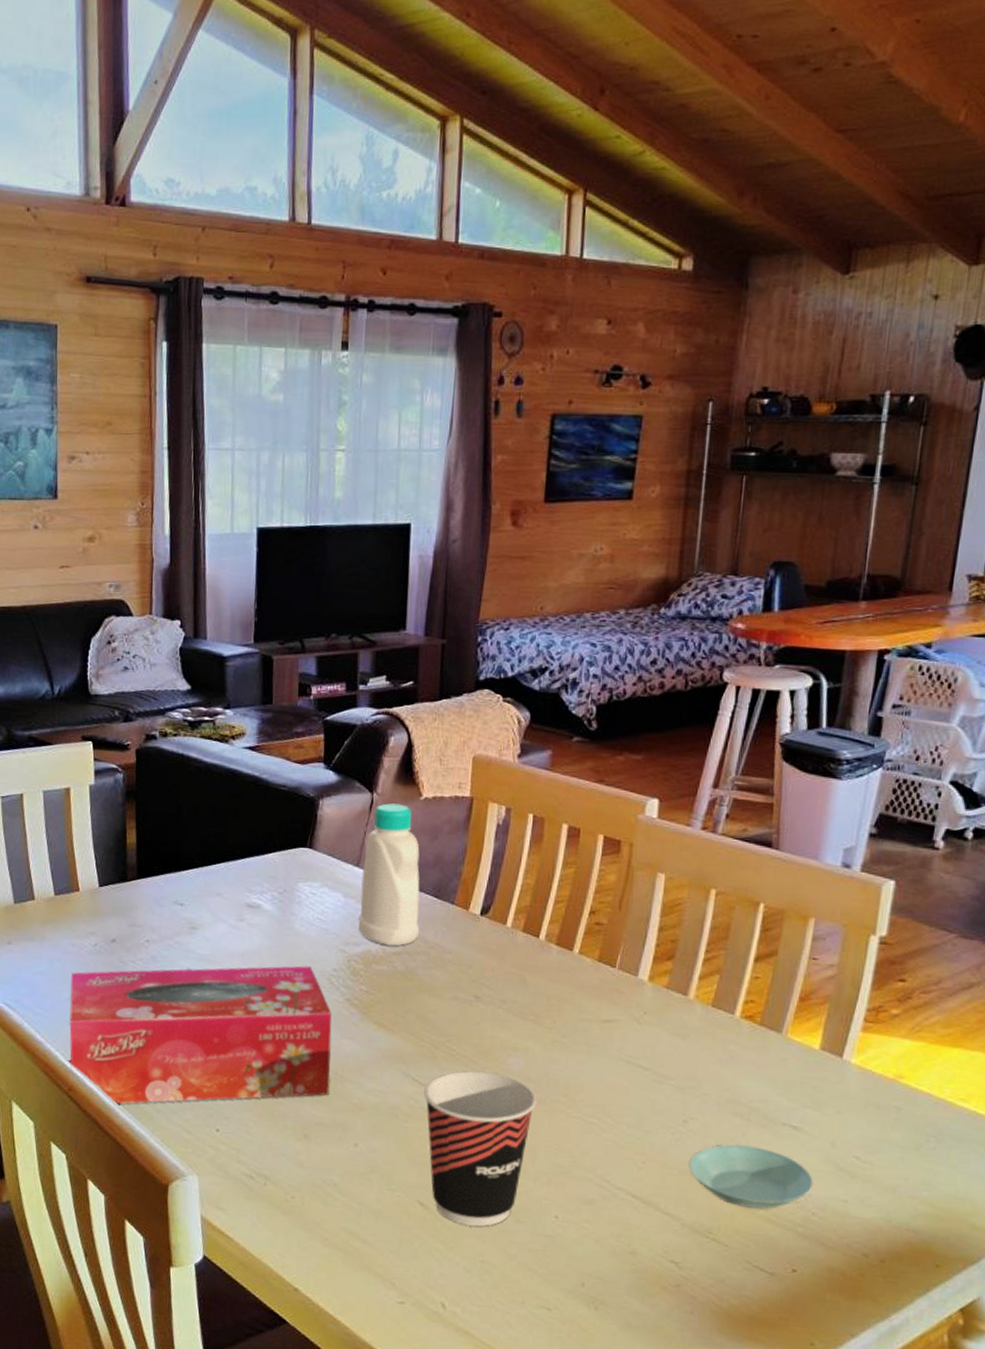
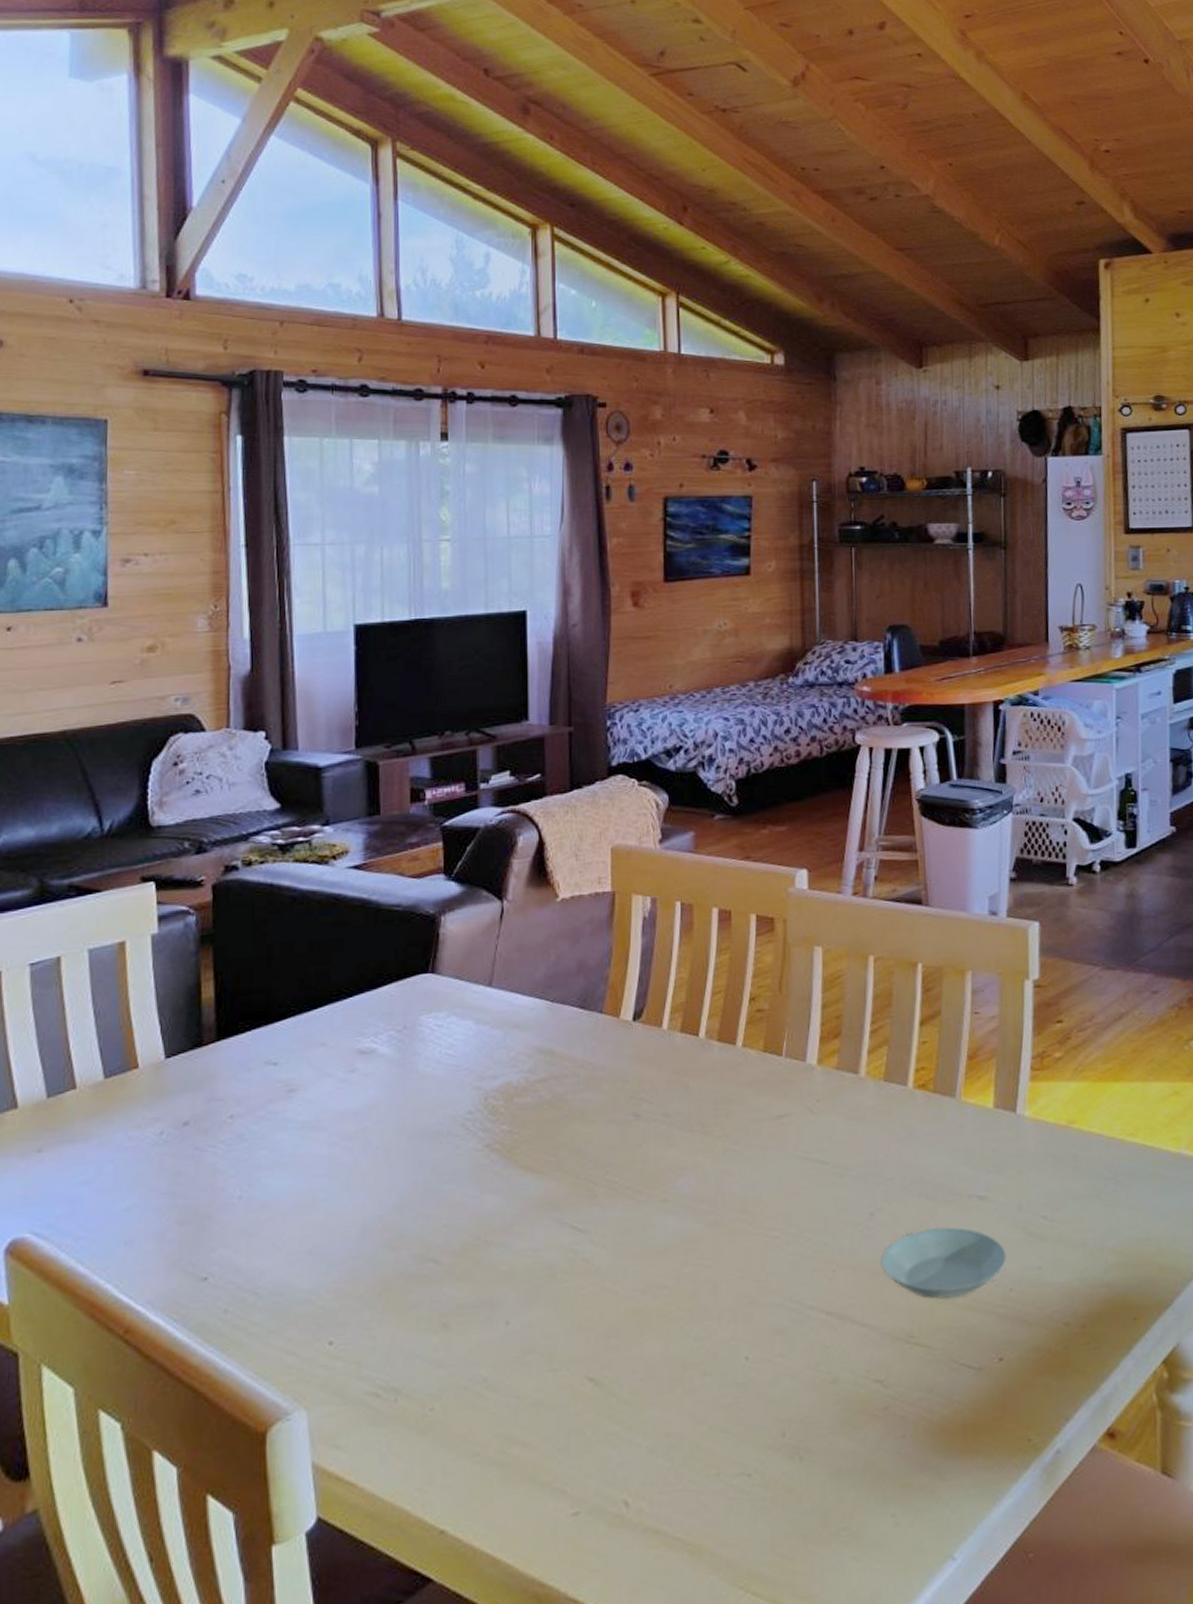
tissue box: present [69,965,332,1104] -> none [125,1113,471,1338]
bottle: present [358,803,420,946] -> none [494,909,567,1073]
cup: present [424,1071,537,1227] -> none [584,1200,713,1394]

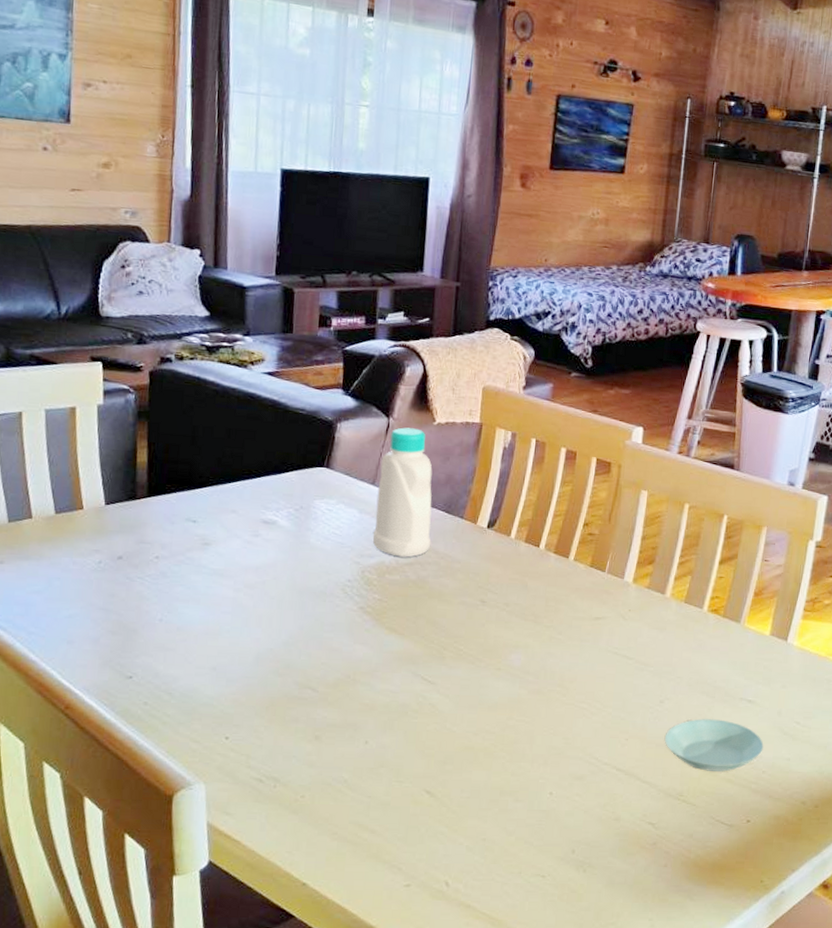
bottle: none [494,909,567,1073] -> present [372,427,433,557]

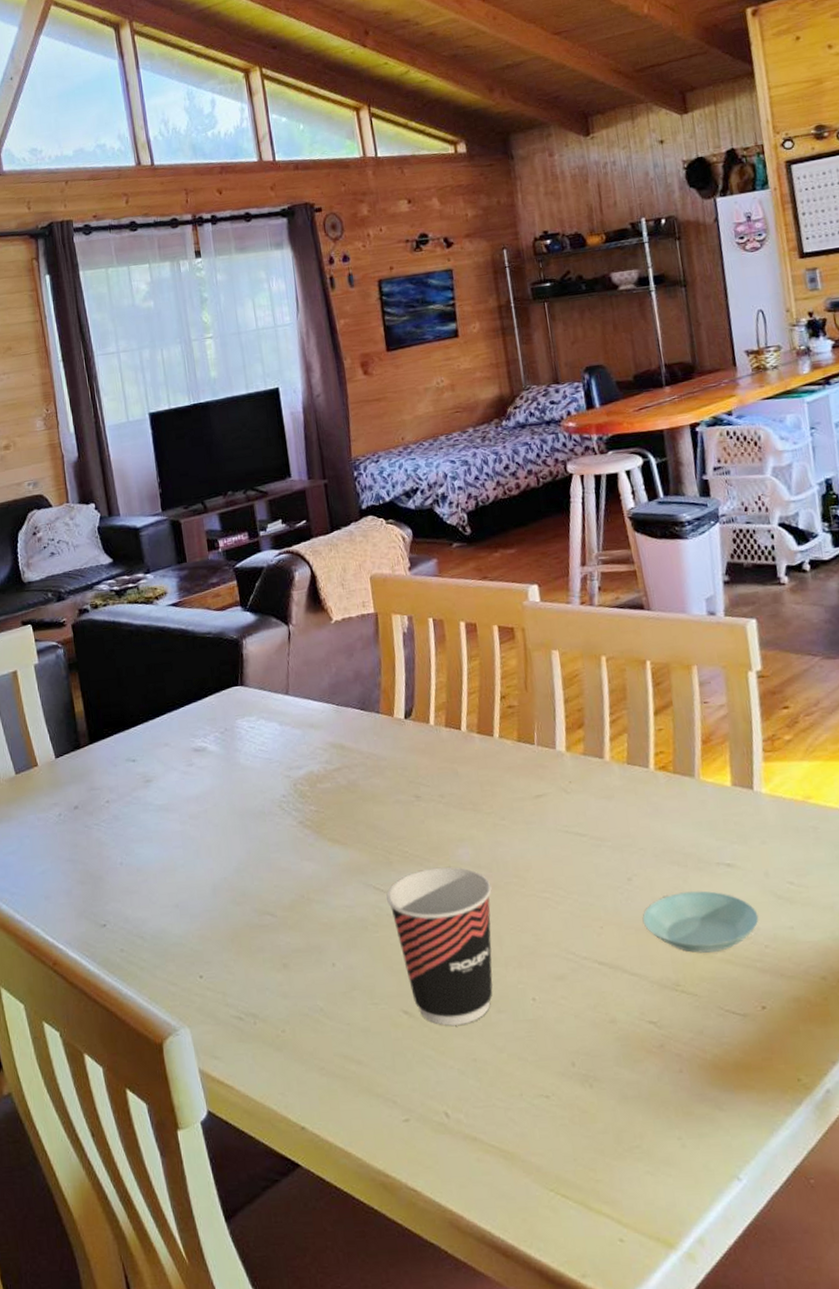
bottle: present [372,427,433,557] -> none [289,630,354,764]
cup: none [432,667,535,808] -> present [386,867,493,1026]

